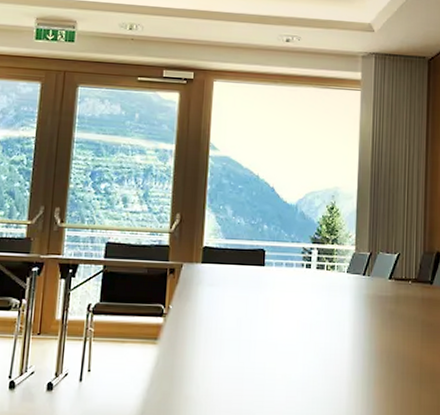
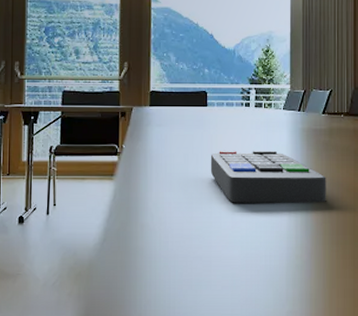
remote control: none [265,315,391,378] -> present [210,150,326,204]

